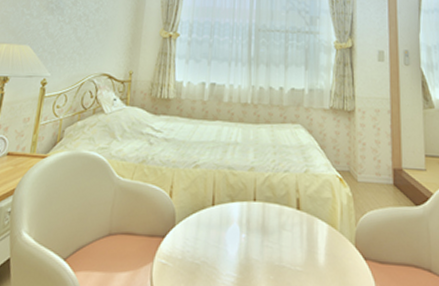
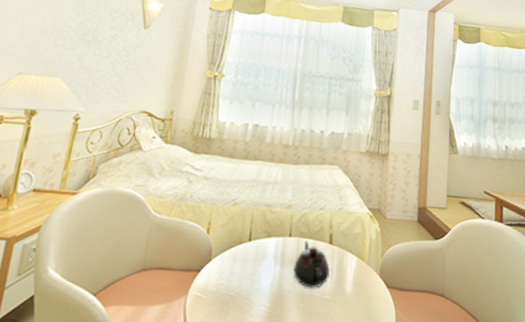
teapot: none [260,206,299,259] -> present [293,241,330,289]

